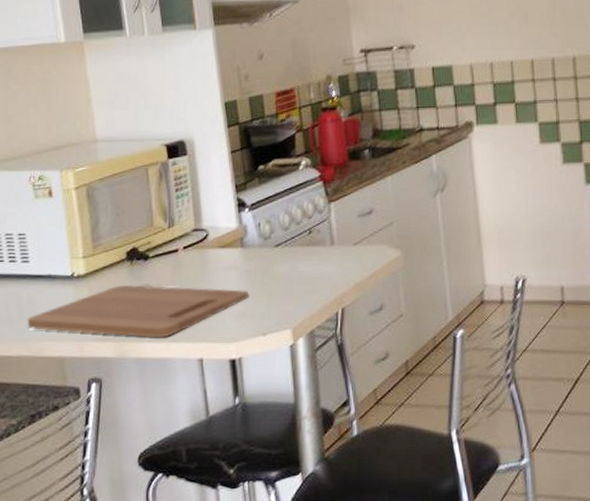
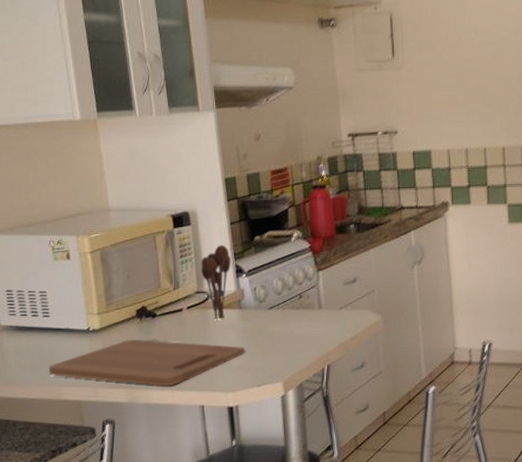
utensil holder: none [198,176,232,261] -> present [200,245,231,320]

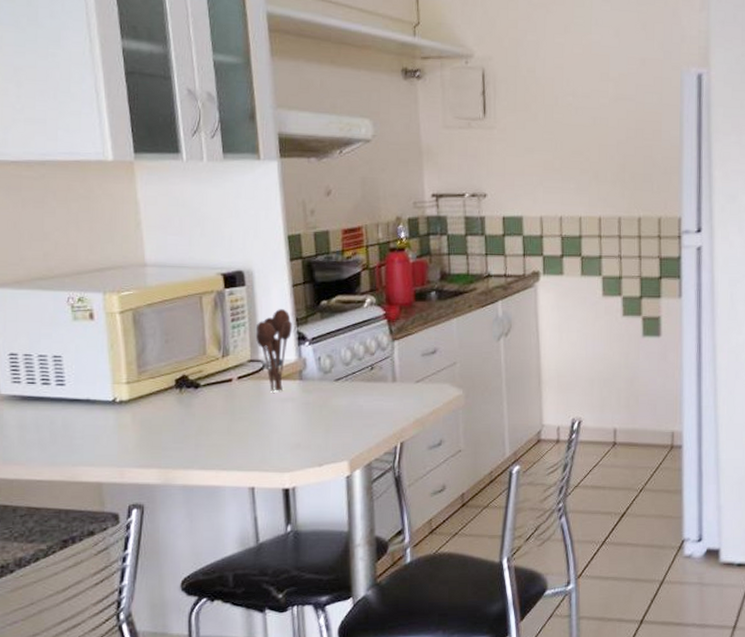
cutting board: present [48,339,246,387] -> none [61,412,306,466]

